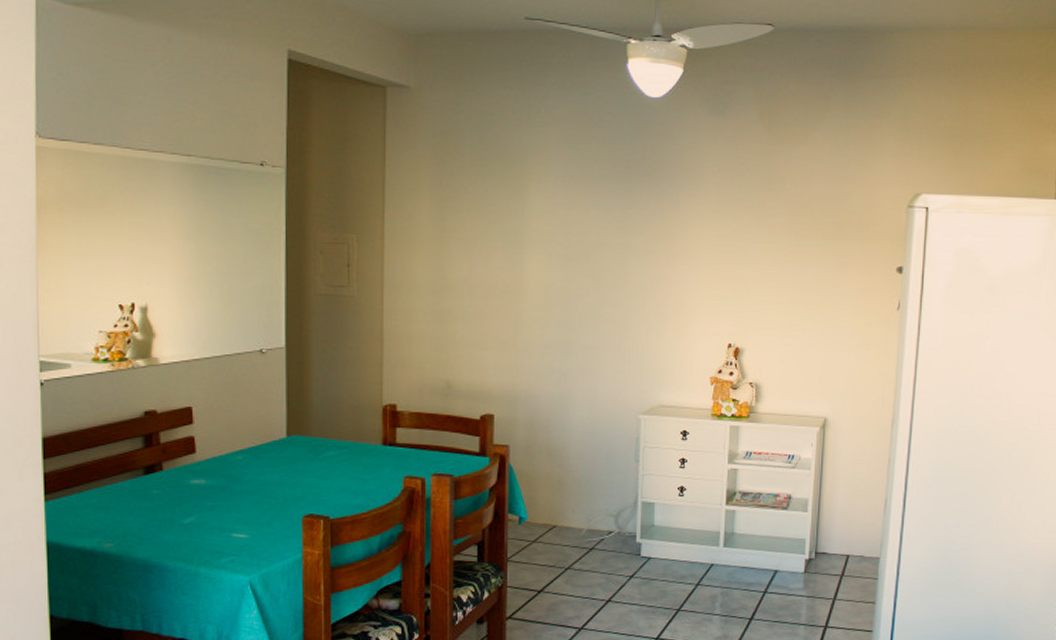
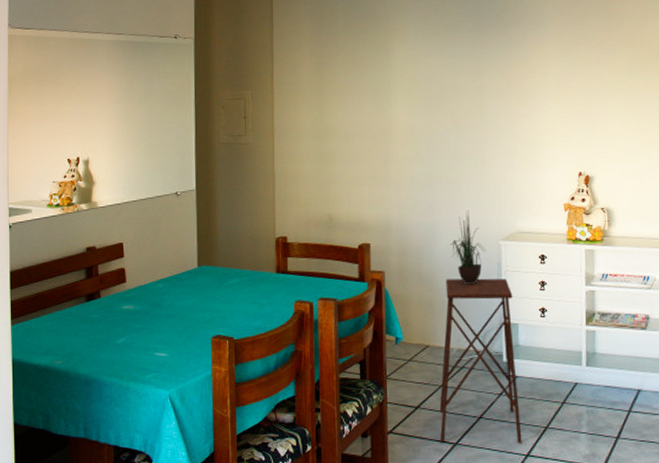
side table: none [565,454,652,628] -> present [439,278,522,444]
potted plant: none [585,380,625,460] -> present [450,210,487,284]

